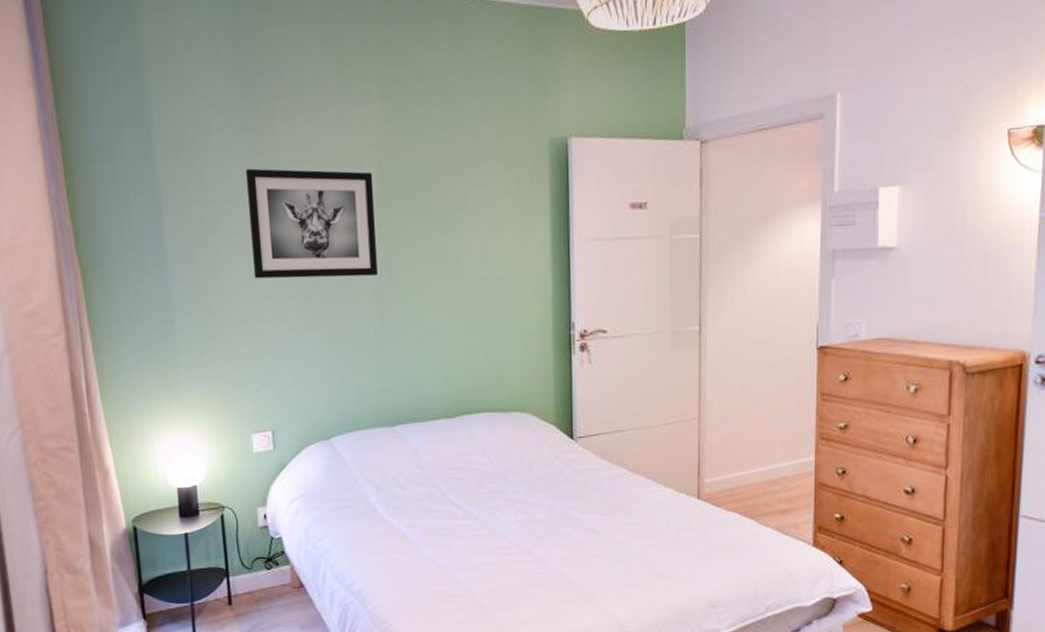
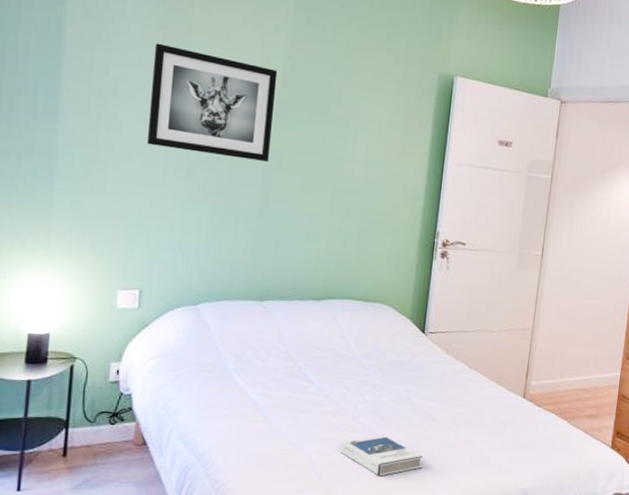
hardback book: none [498,555,591,600] -> present [340,435,424,477]

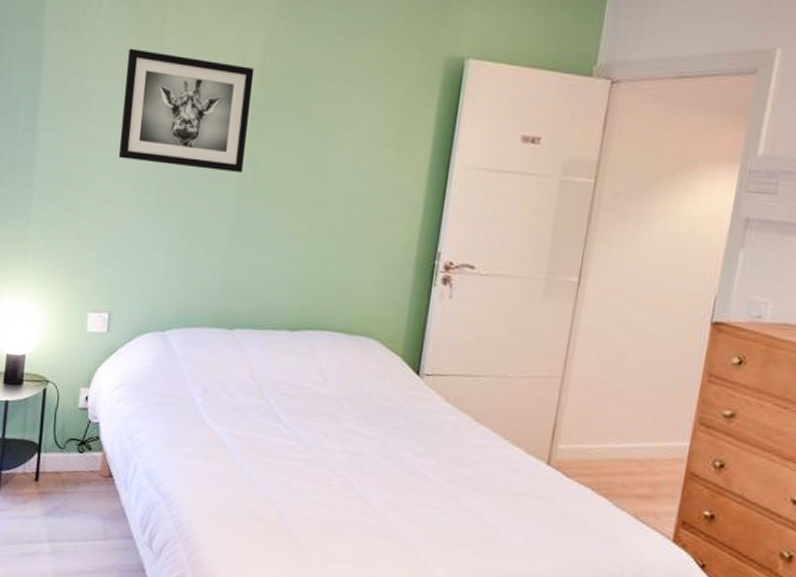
hardback book: present [340,435,424,477] -> none [314,492,415,542]

